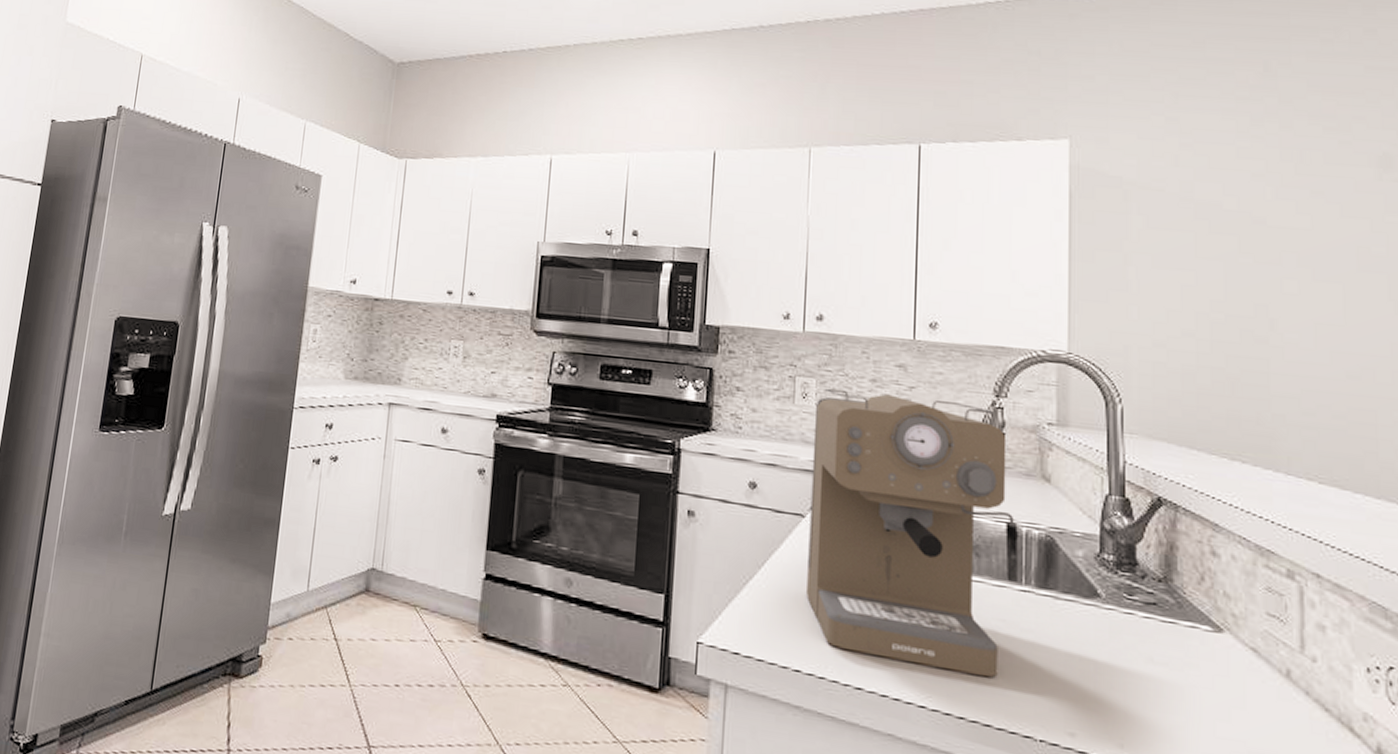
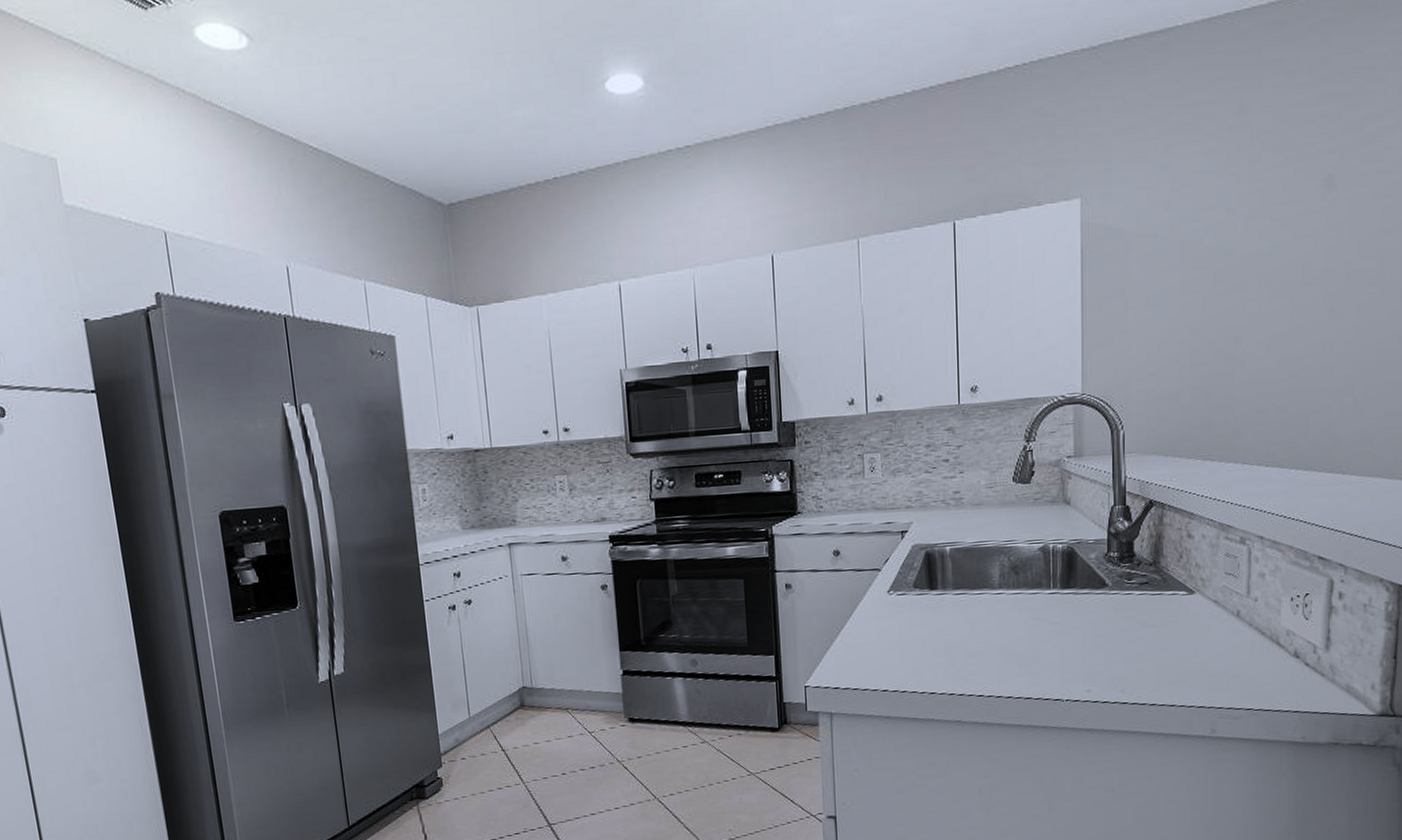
coffee maker: present [806,388,1019,677] -> none [882,452,1048,667]

